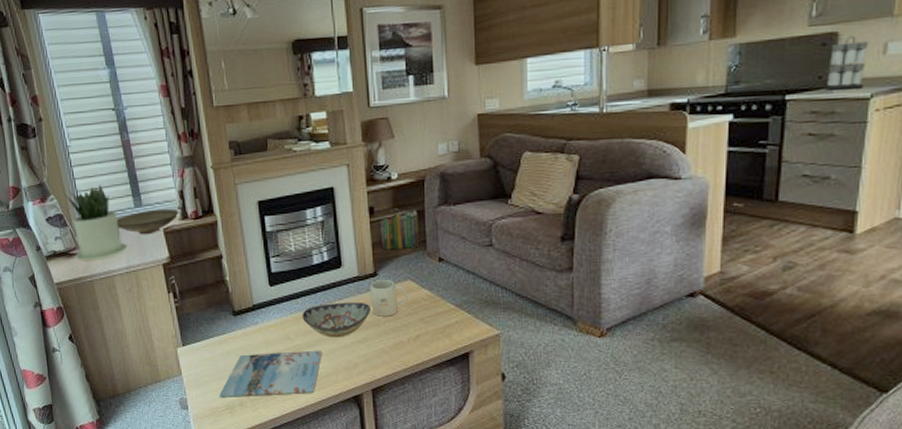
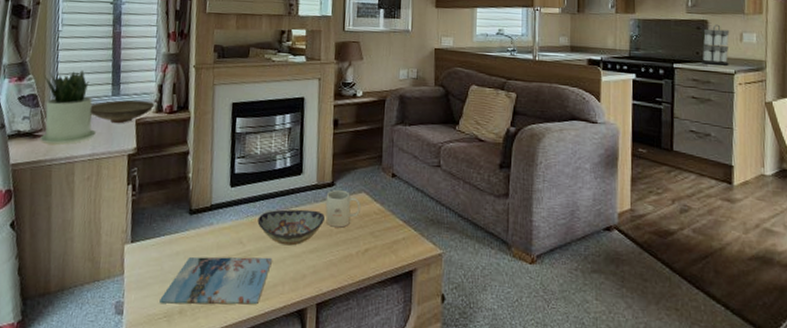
books: present [380,208,420,250] -> none [341,123,377,163]

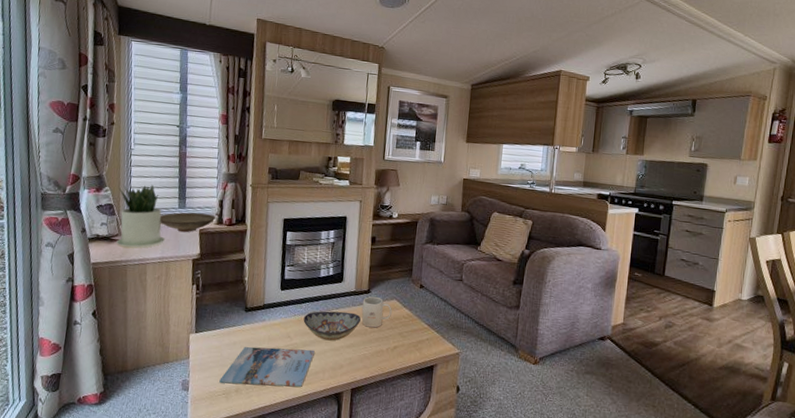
spice rack: present [702,24,730,66] -> none [698,168,726,205]

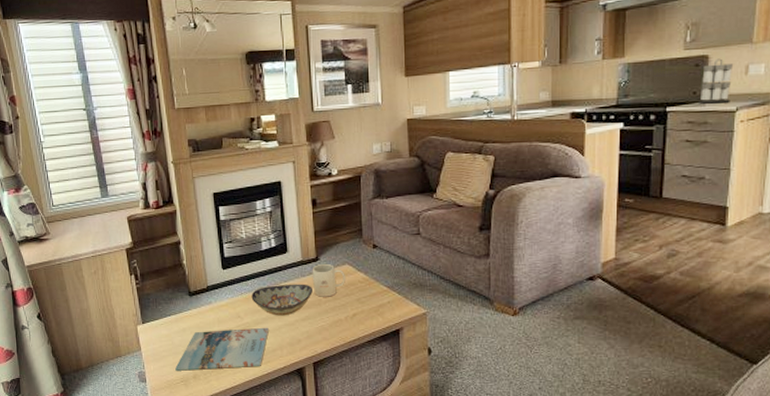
planter: present [116,184,166,249] -> none [37,176,95,246]
decorative bowl: present [160,212,216,233] -> none [85,199,142,223]
spice rack: none [698,168,726,205] -> present [699,58,734,104]

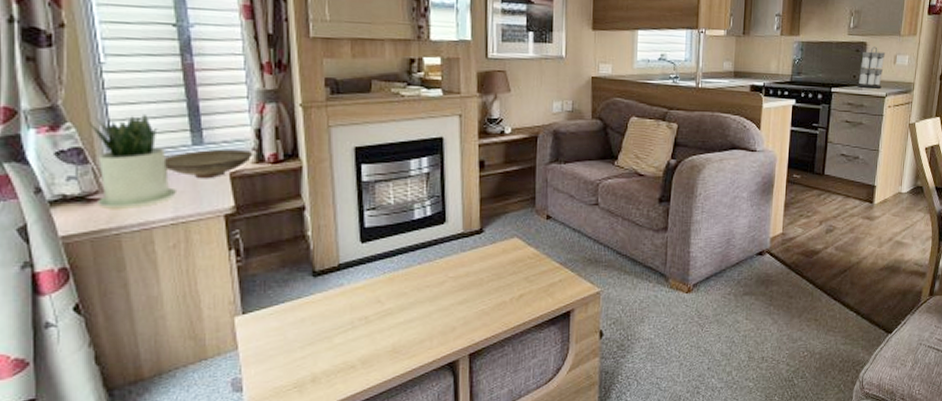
planter: none [37,176,95,246] -> present [88,113,178,209]
decorative bowl: none [85,199,142,223] -> present [165,148,253,179]
magazine: present [175,327,269,371] -> none [287,313,416,374]
decorative bowl: present [251,284,312,316] -> none [396,260,474,300]
mug: present [312,263,345,297] -> none [474,236,513,276]

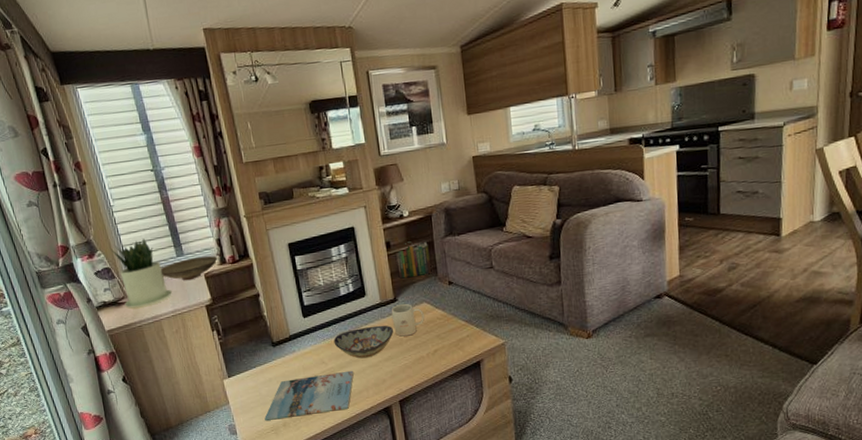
magazine: none [287,313,416,374] -> present [264,370,354,421]
decorative bowl: none [396,260,474,300] -> present [333,325,393,359]
mug: none [474,236,513,276] -> present [391,303,424,337]
books: none [489,163,530,206] -> present [396,241,432,279]
spice rack: present [857,46,886,89] -> none [748,76,779,122]

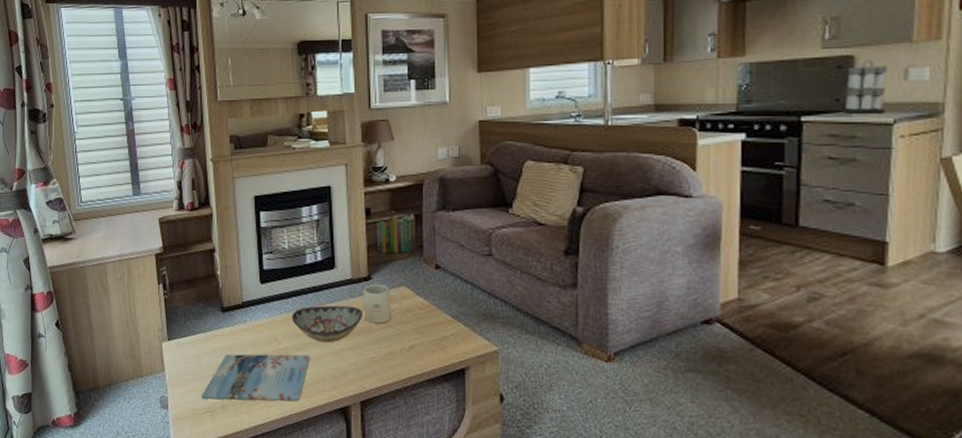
planter: present [110,238,173,309] -> none [66,170,123,247]
decorative bowl: present [161,256,218,281] -> none [115,198,176,224]
spice rack: none [748,76,779,122] -> present [844,59,889,114]

